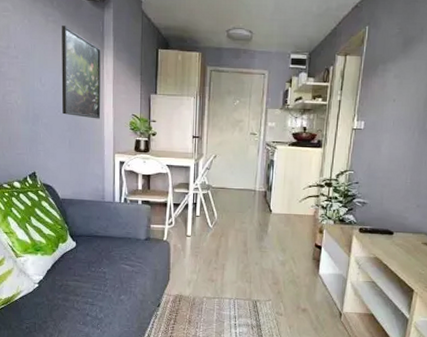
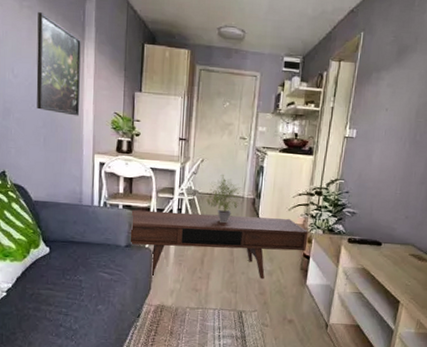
coffee table: none [148,204,320,269] -> present [130,209,308,279]
potted plant: none [219,170,253,215] -> present [205,175,242,223]

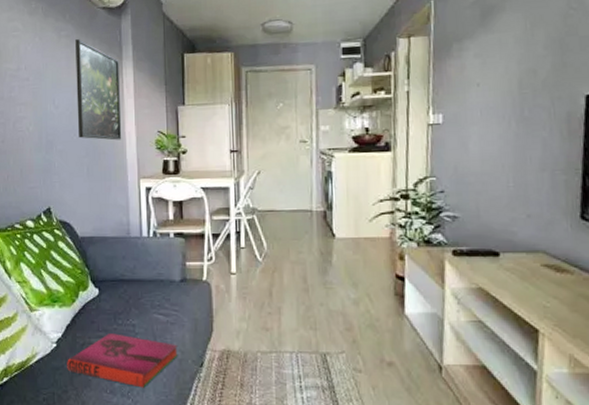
hardback book: none [16,286,120,333] -> present [67,333,179,388]
coffee table: present [130,209,308,279] -> none [182,231,399,314]
potted plant: present [205,175,242,223] -> none [267,187,308,243]

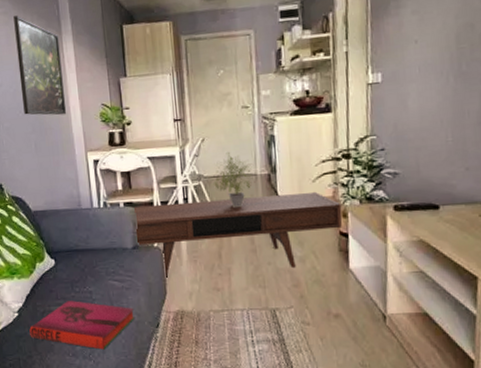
coffee table: none [182,231,399,314] -> present [132,191,342,278]
potted plant: none [267,187,308,243] -> present [213,152,252,207]

